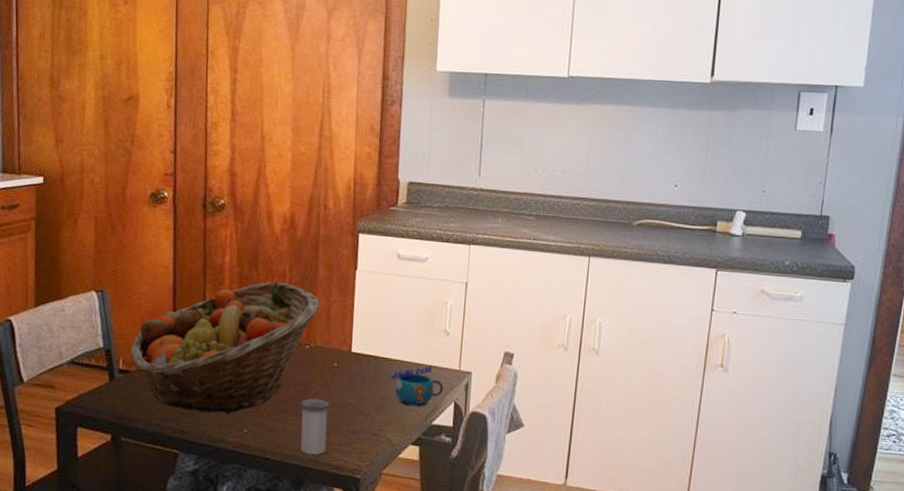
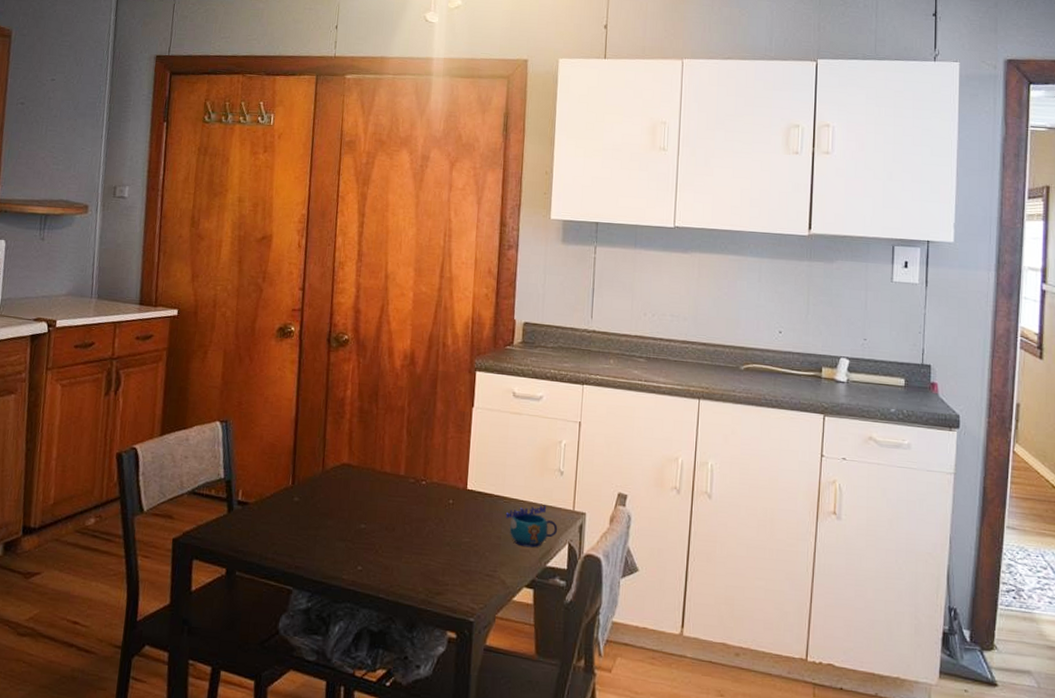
fruit basket: present [130,281,320,414] -> none [250,416,438,550]
salt shaker: present [300,398,329,455] -> none [414,535,444,596]

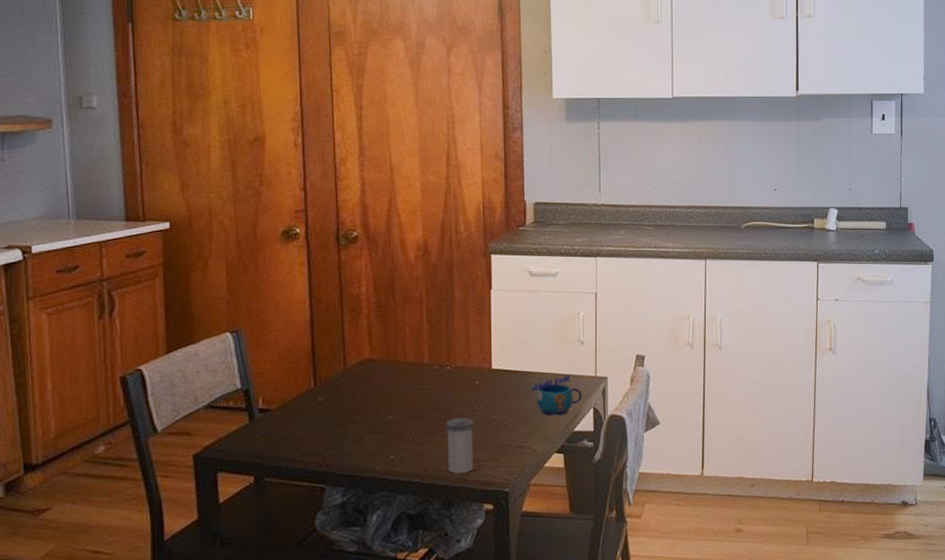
salt shaker: none [414,535,444,596] -> present [446,417,474,474]

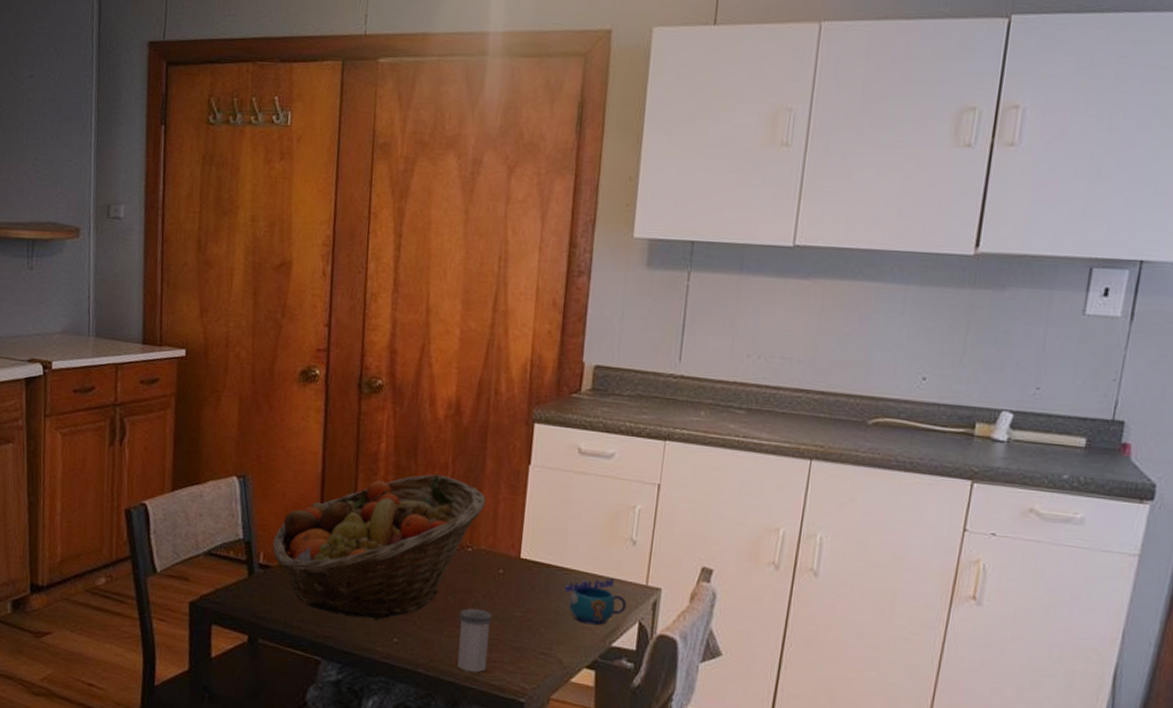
fruit basket: none [270,307,458,443] -> present [272,474,487,620]

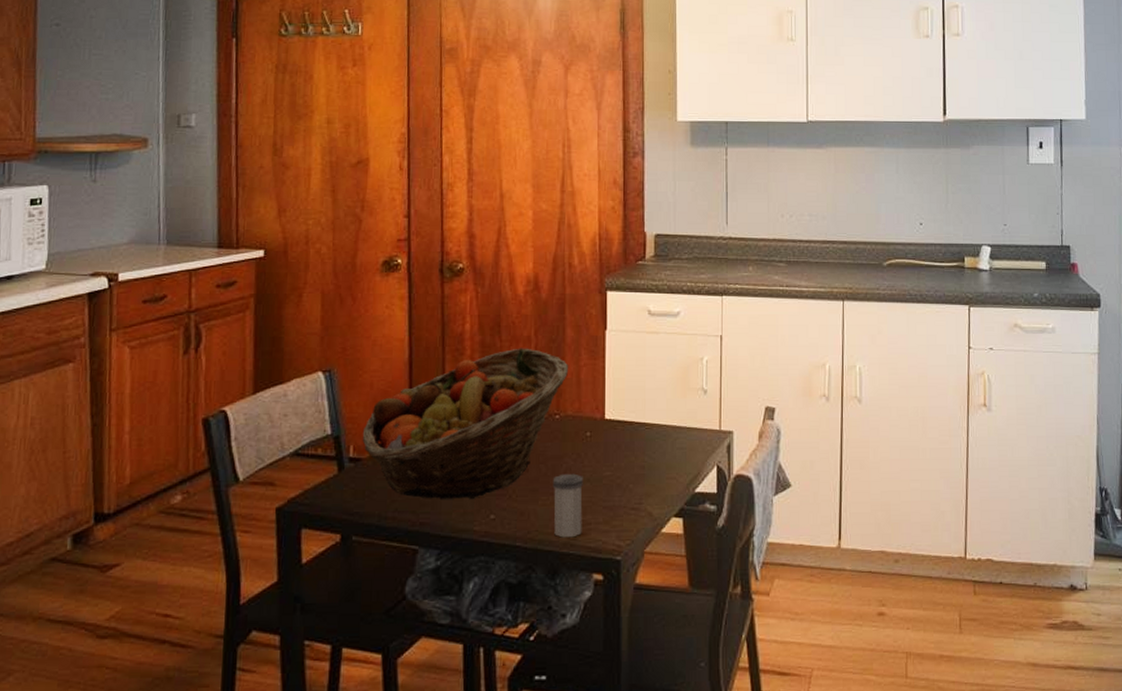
mug: present [564,578,627,626] -> none [648,427,705,474]

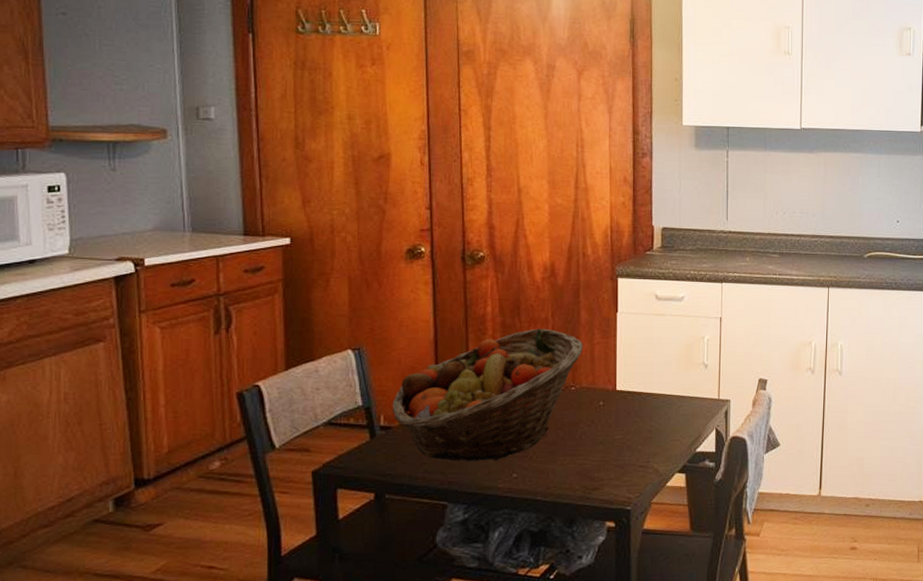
salt shaker: present [552,473,583,538] -> none [569,437,597,492]

